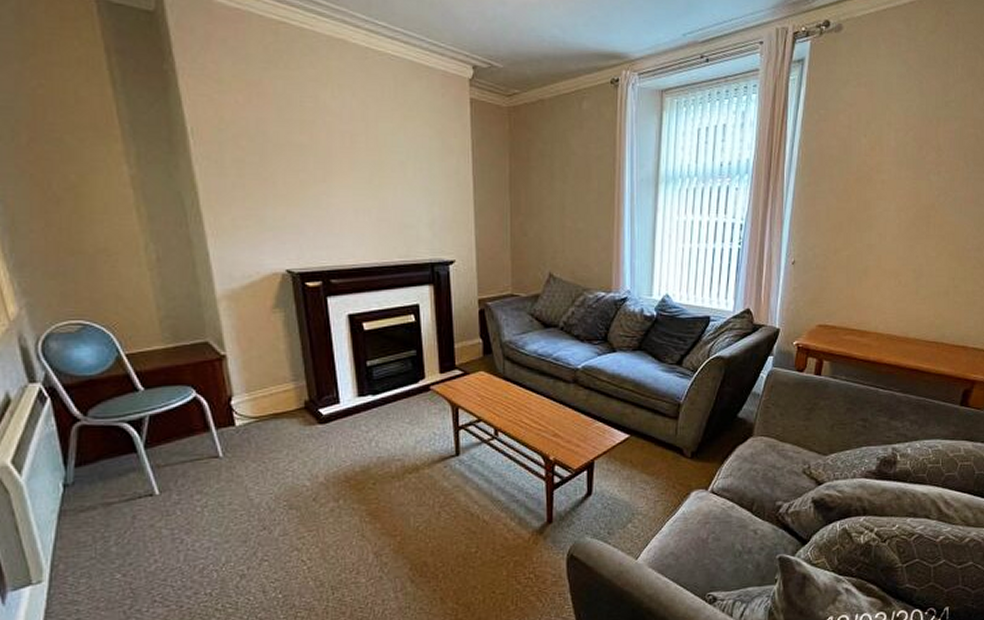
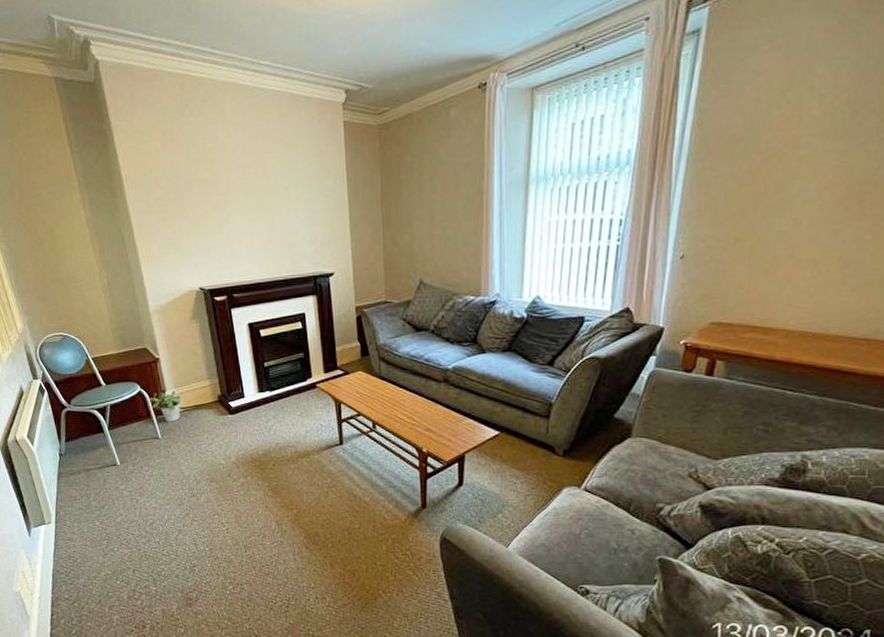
potted plant: none [206,395,254,436] -> present [147,390,181,422]

